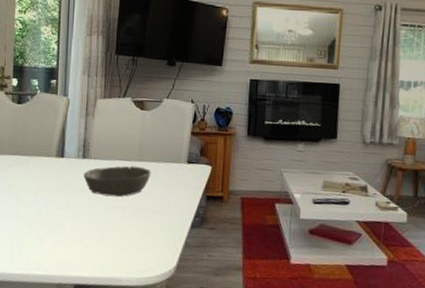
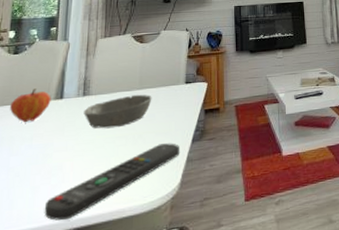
fruit: none [16,142,53,176] -> present [10,88,51,123]
remote control: none [49,222,179,275] -> present [44,143,181,221]

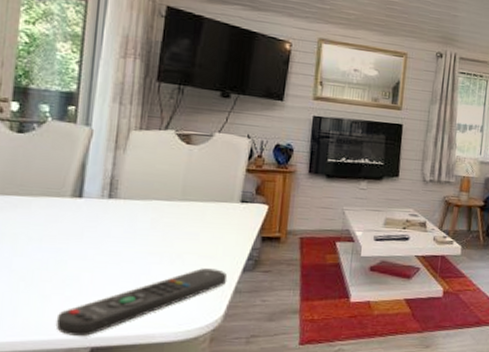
fruit: present [10,88,51,123] -> none [13,180,67,220]
bowl: present [84,94,152,129] -> none [108,206,197,243]

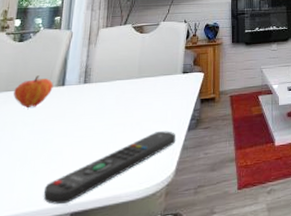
fruit: none [13,180,67,220] -> present [13,75,54,109]

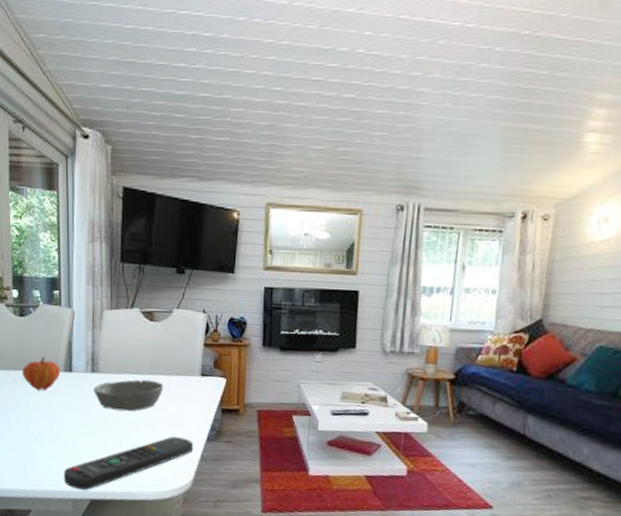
bowl: none [84,83,150,116] -> present [93,379,164,412]

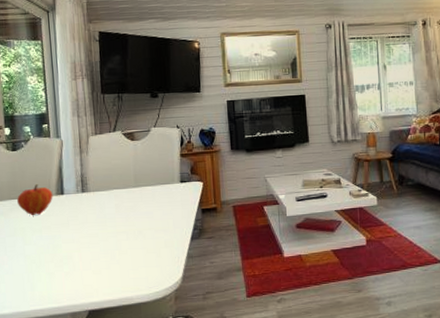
remote control: present [63,436,194,491] -> none [61,240,180,303]
bowl: present [93,379,164,412] -> none [84,192,148,224]

